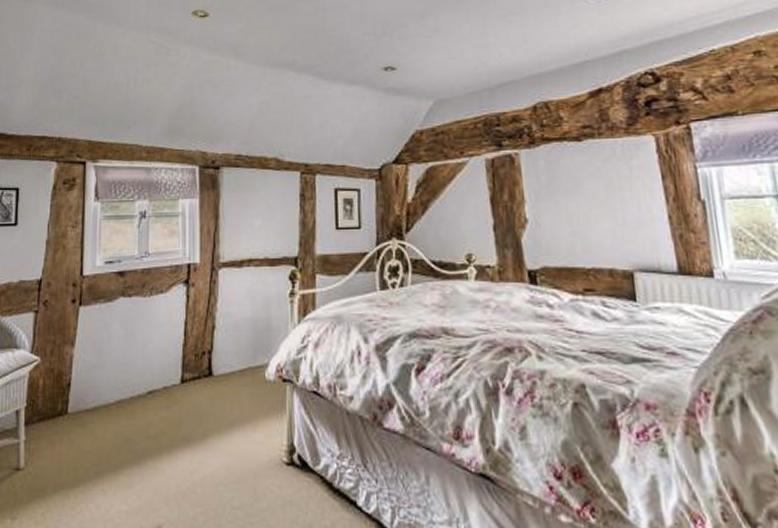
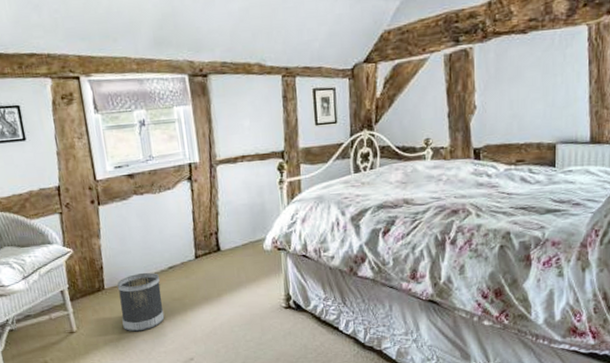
wastebasket: none [81,395,136,478] -> present [117,272,165,332]

